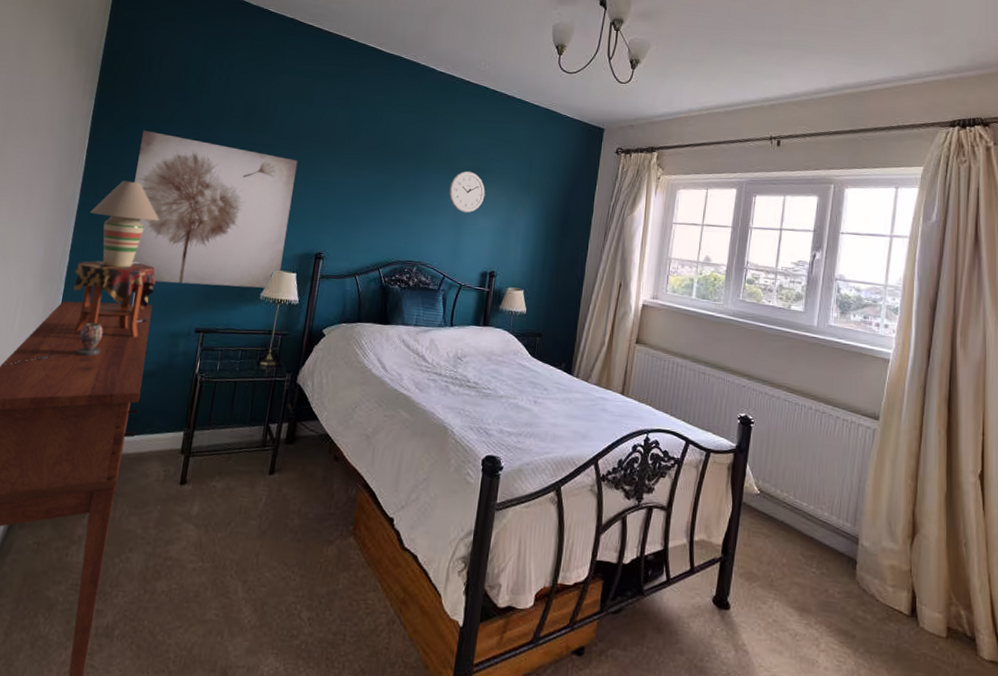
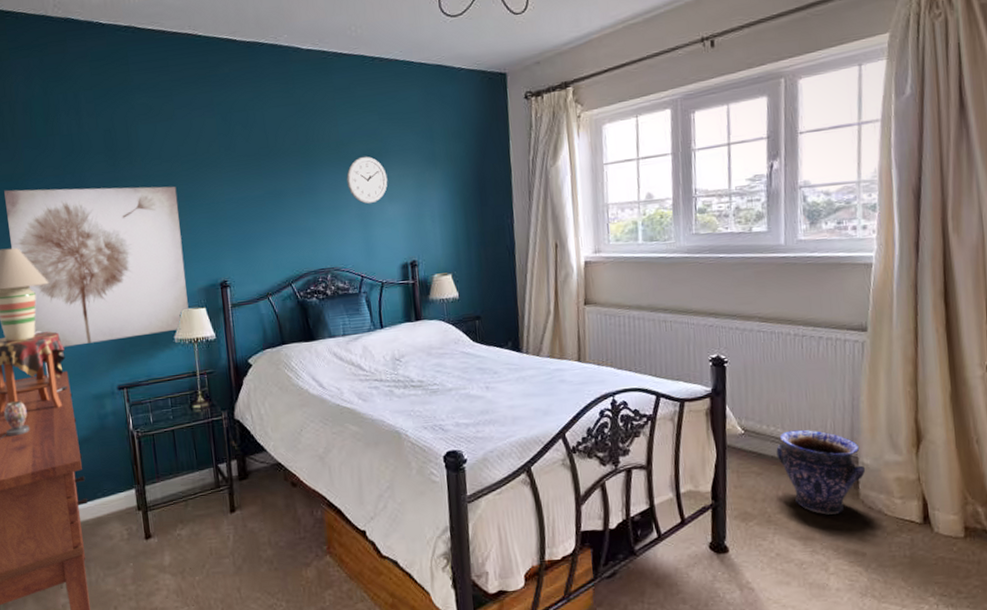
vase: none [786,499,864,591] -> present [776,429,866,515]

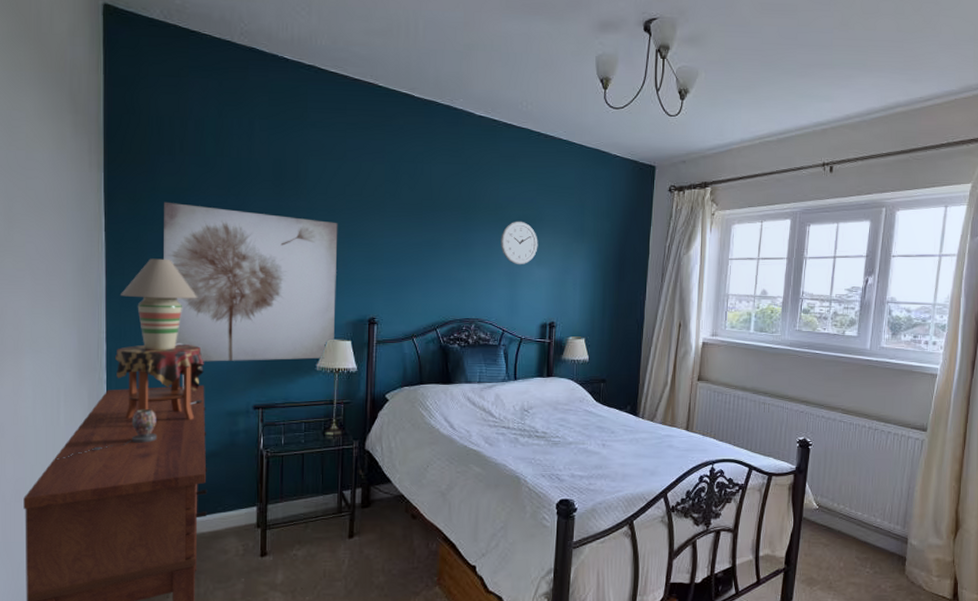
vase: present [776,429,866,515] -> none [842,510,913,586]

